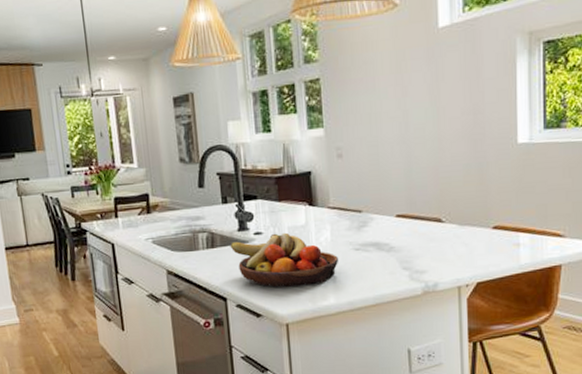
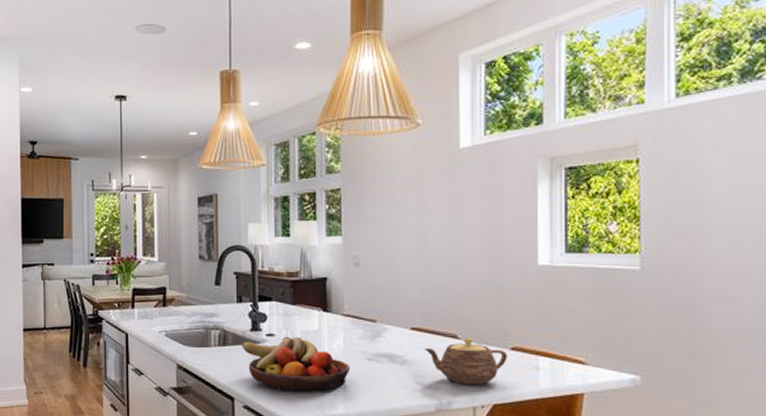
teapot: none [409,220,490,266] -> present [424,338,508,384]

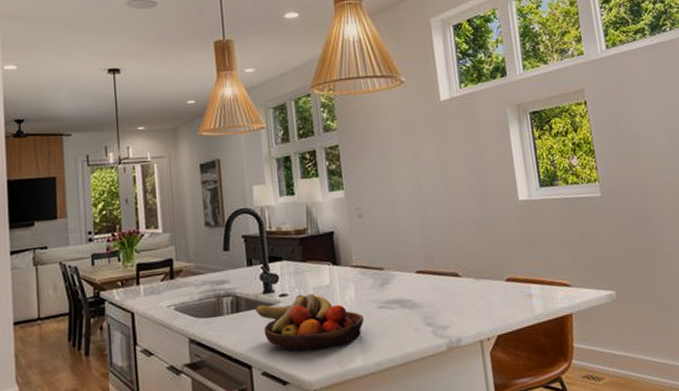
teapot: present [424,338,508,384] -> none [430,274,505,320]

